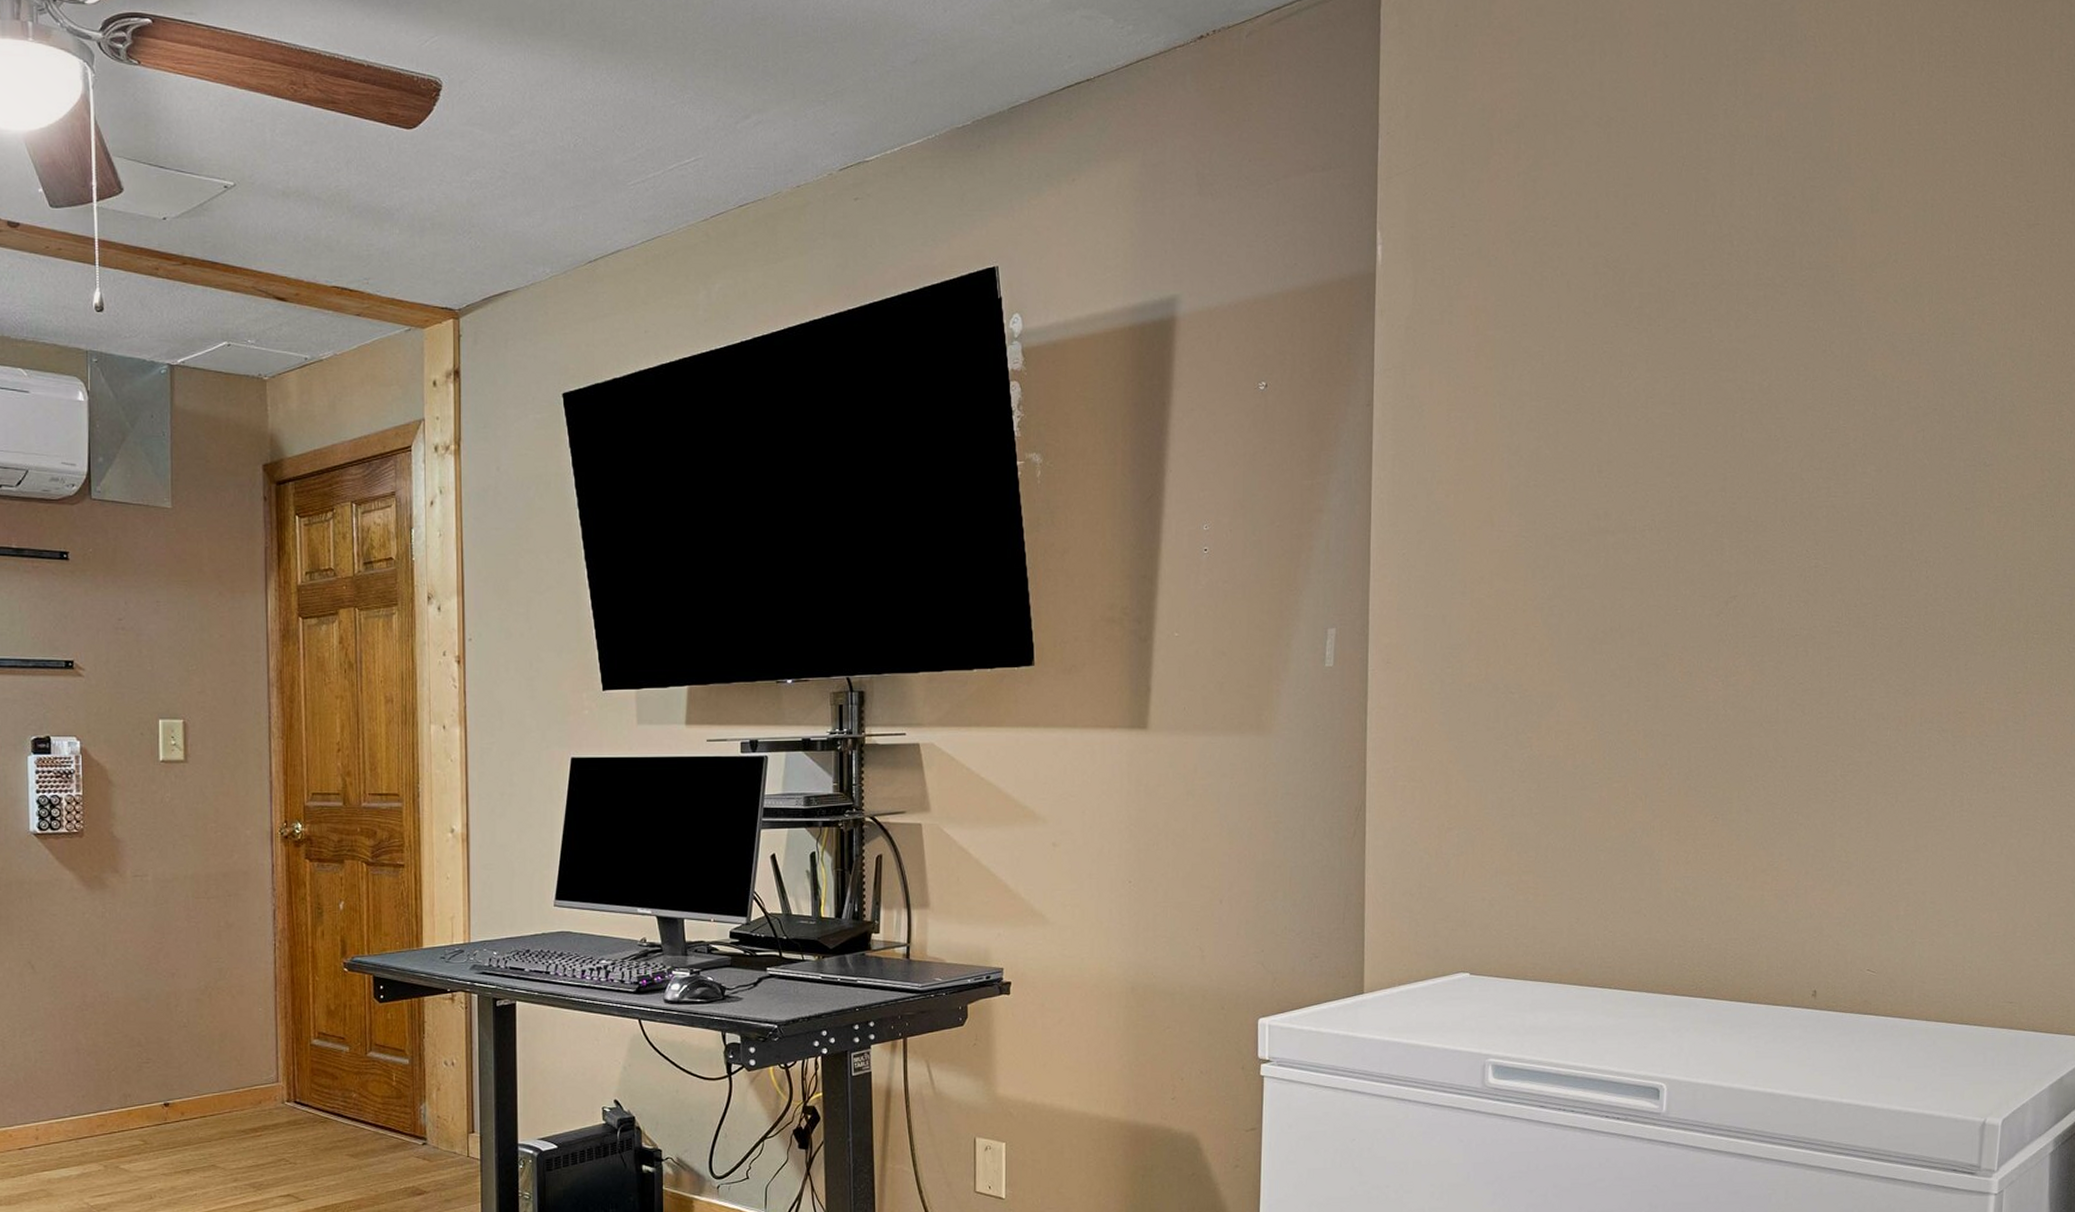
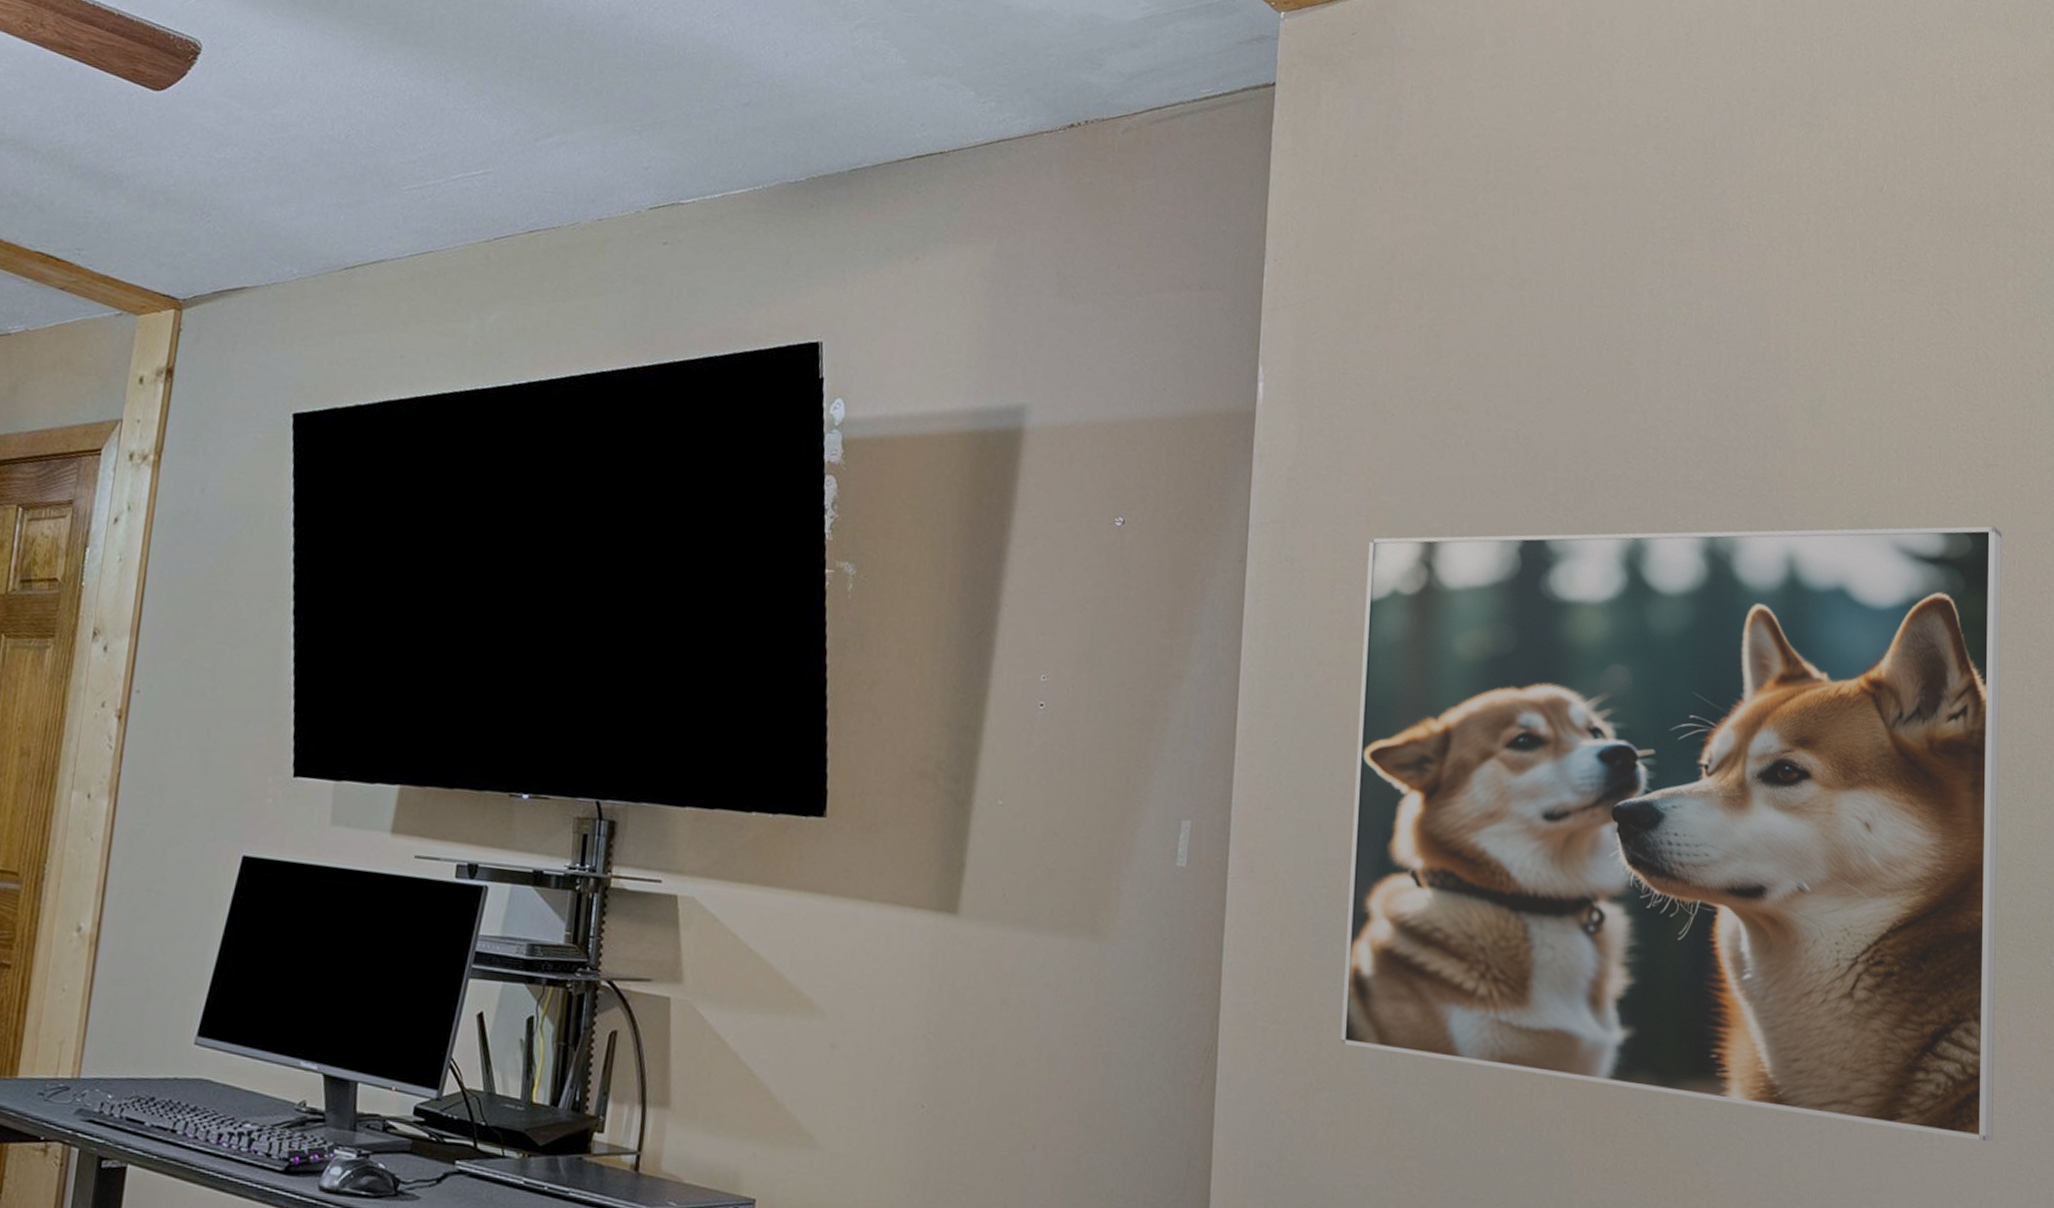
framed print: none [1466,280,2041,801] -> present [1340,526,2003,1142]

